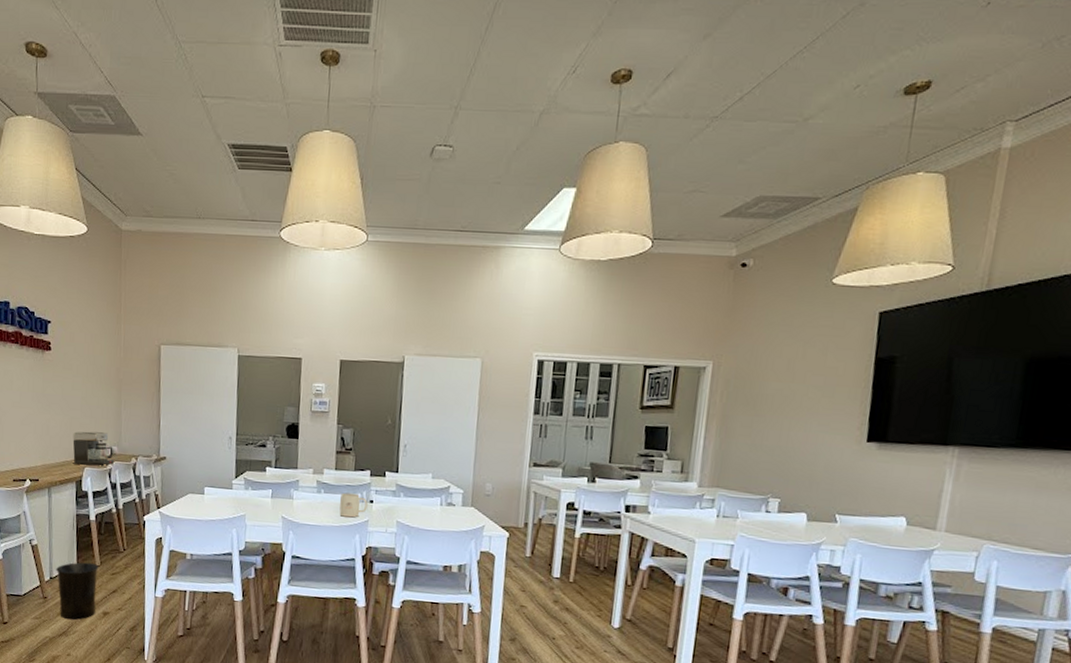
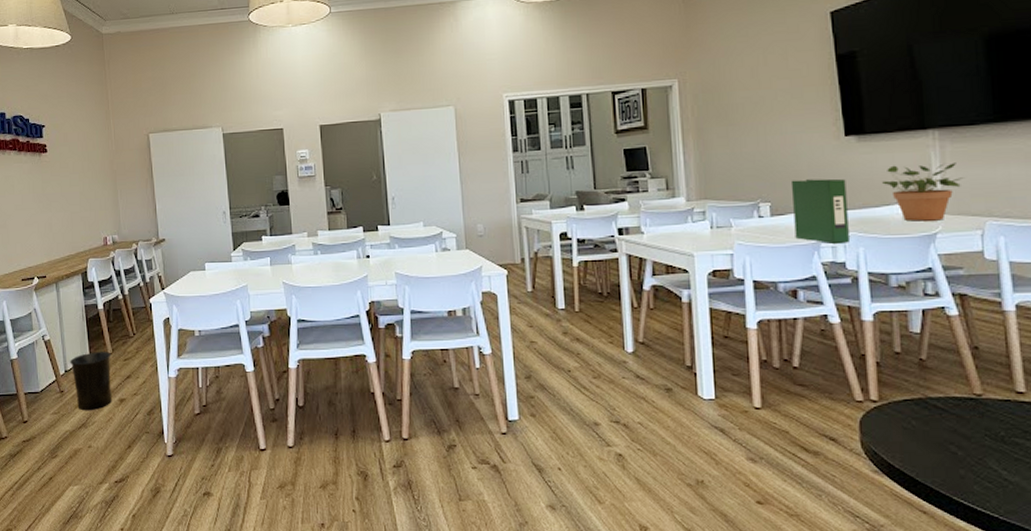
coffee maker: present [72,431,114,466] -> none [75,223,116,257]
mug: present [339,492,368,518] -> none [336,251,365,275]
binder: none [797,479,858,548] -> present [790,178,849,244]
potted plant: none [893,477,973,538] -> present [882,162,964,222]

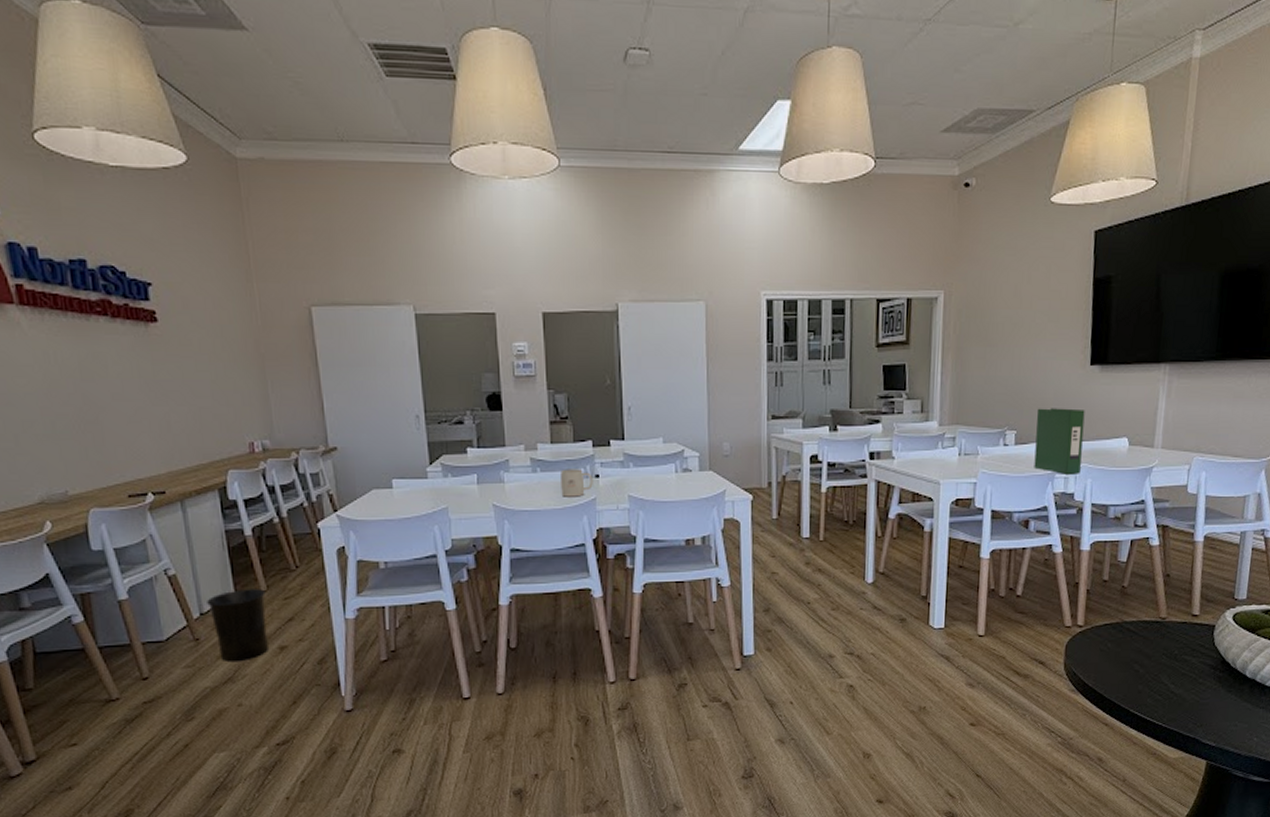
mug: none [336,251,365,275] -> present [559,469,593,497]
potted plant: present [882,162,964,222] -> none [1116,398,1183,455]

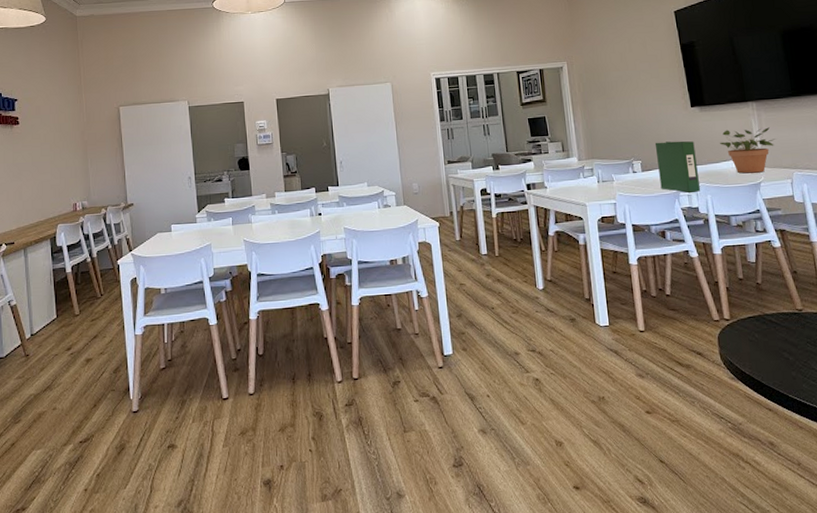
waste bin: present [207,589,268,661] -> none [36,313,78,372]
mug: present [559,469,593,497] -> none [292,209,317,232]
potted plant: none [1116,398,1183,455] -> present [720,127,776,174]

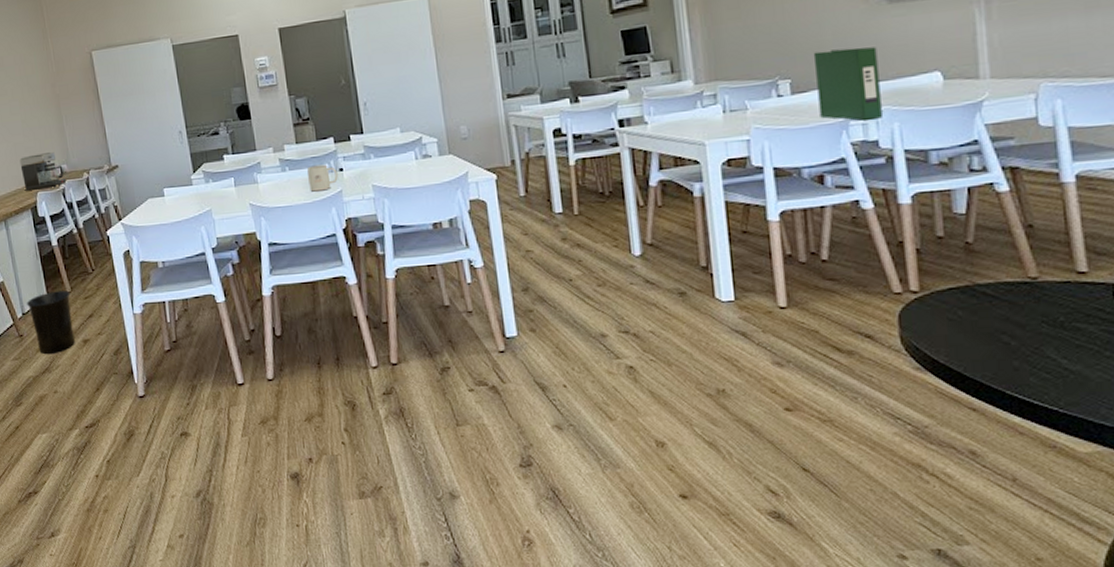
waste bin: none [36,313,78,372] -> present [27,290,75,354]
coffee maker: none [45,190,85,223] -> present [19,152,66,191]
mug: none [292,209,317,232] -> present [307,164,338,192]
potted plant: present [720,127,776,174] -> none [919,19,1014,90]

